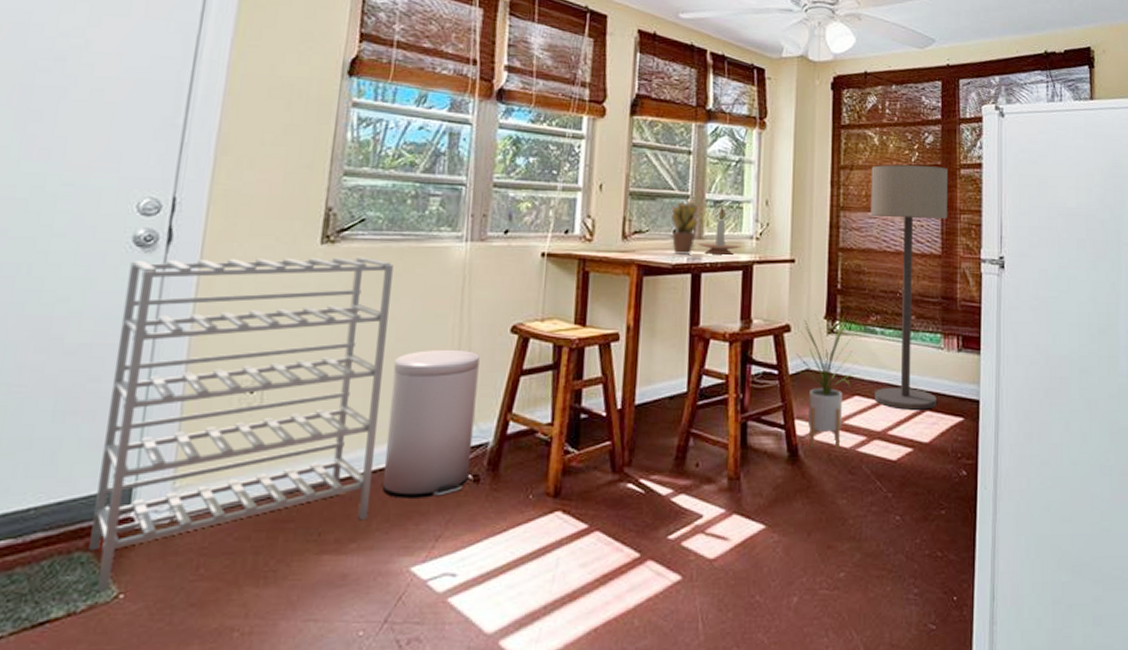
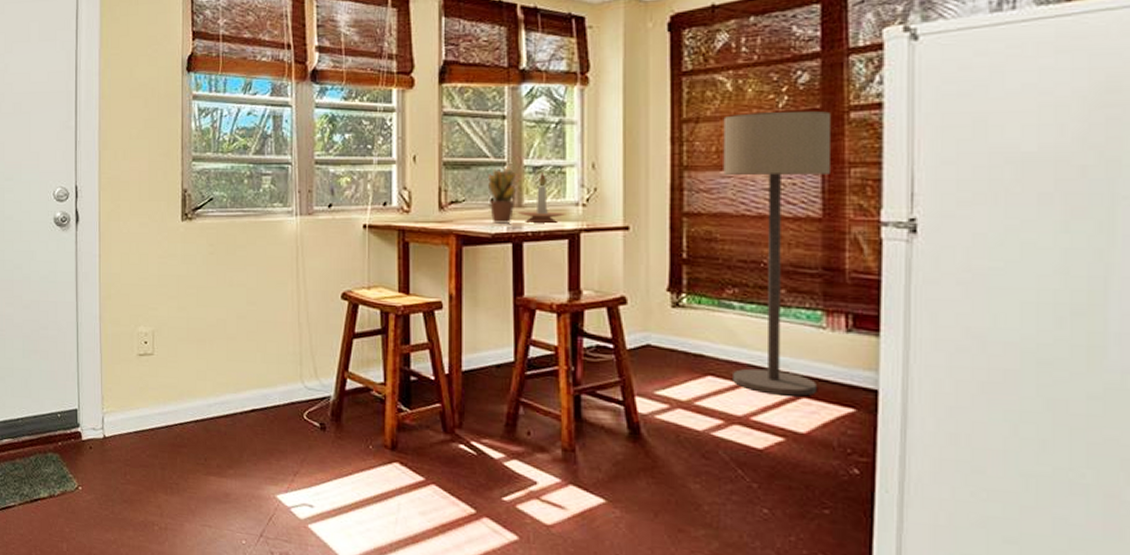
shoe rack: present [88,256,393,591] -> none [55,231,240,483]
pedal bin: present [382,349,480,499] -> none [248,312,316,440]
house plant: present [795,313,861,449] -> none [633,285,714,431]

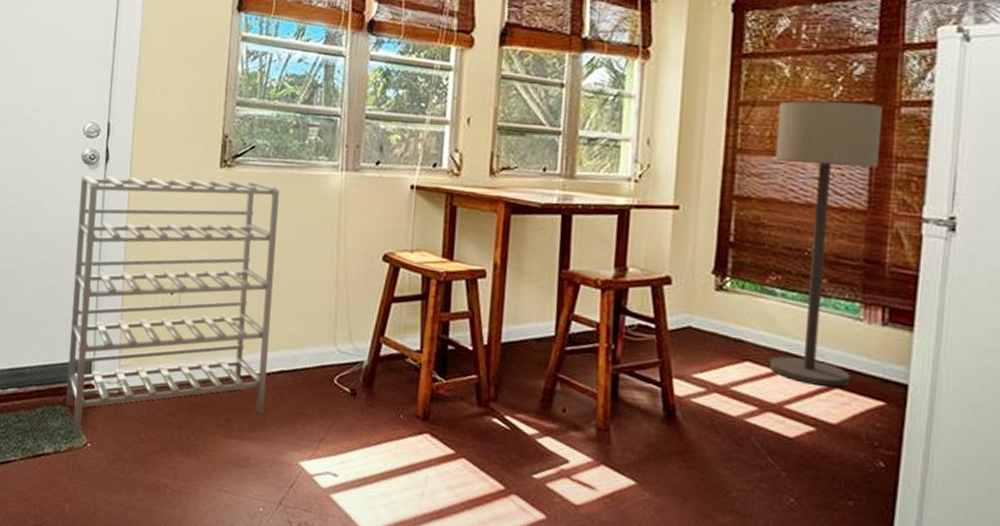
shoe rack: none [55,231,240,483] -> present [66,176,279,439]
potted plant: present [488,164,520,224] -> none [541,132,574,195]
candle holder: present [517,171,566,223] -> none [569,143,618,197]

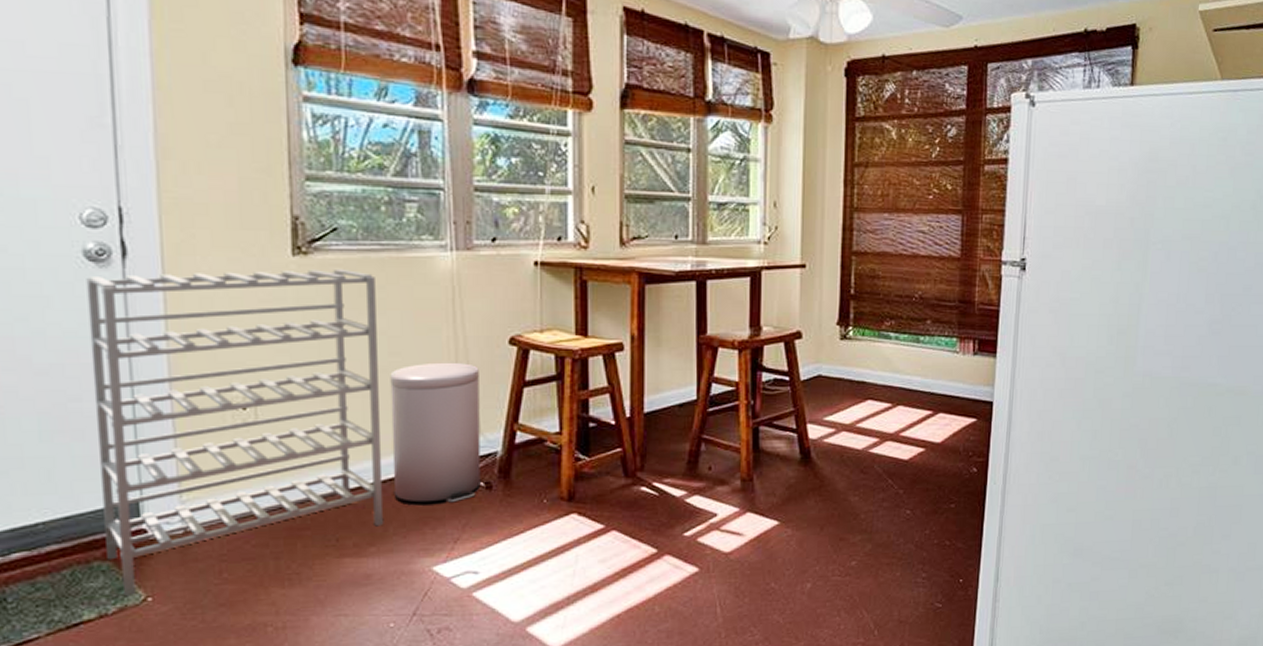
pedal bin: none [274,270,355,405] -> present [390,362,481,506]
floor lamp: present [770,100,882,387] -> none [886,161,970,412]

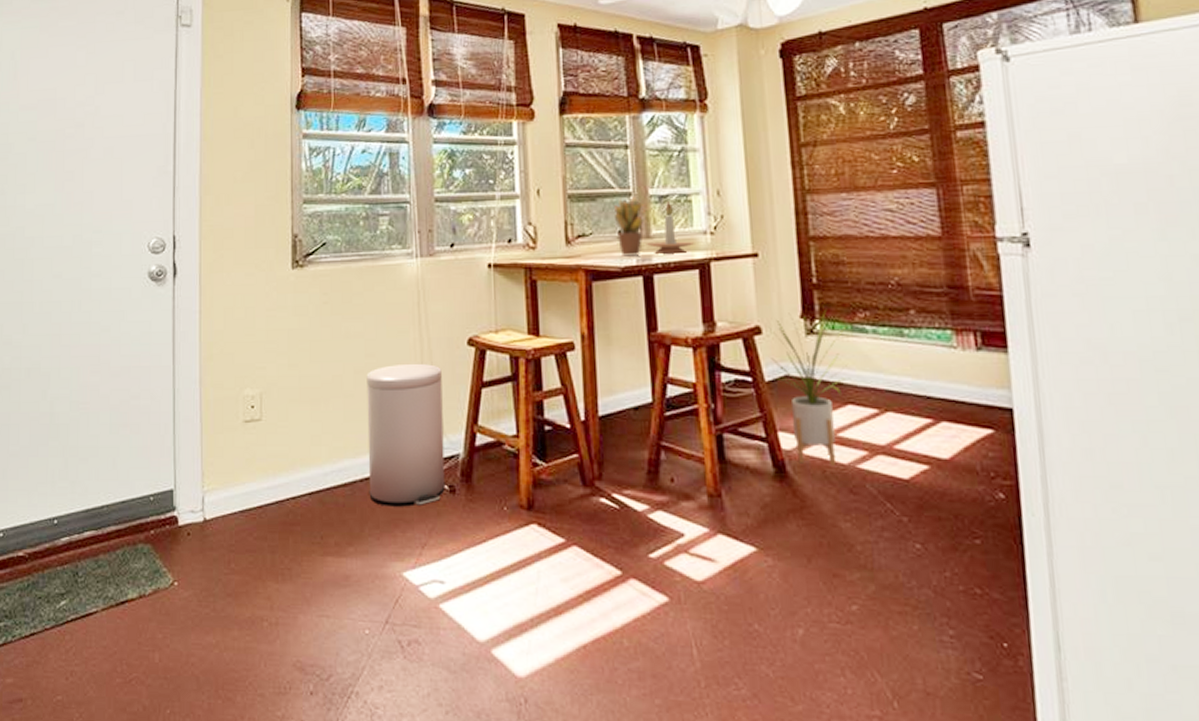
shoe rack: present [86,268,384,596] -> none [148,278,361,578]
potted plant: none [672,199,705,261] -> present [614,195,647,256]
candle holder: none [701,208,749,260] -> present [646,200,695,254]
house plant: none [807,318,875,451] -> present [768,310,850,465]

